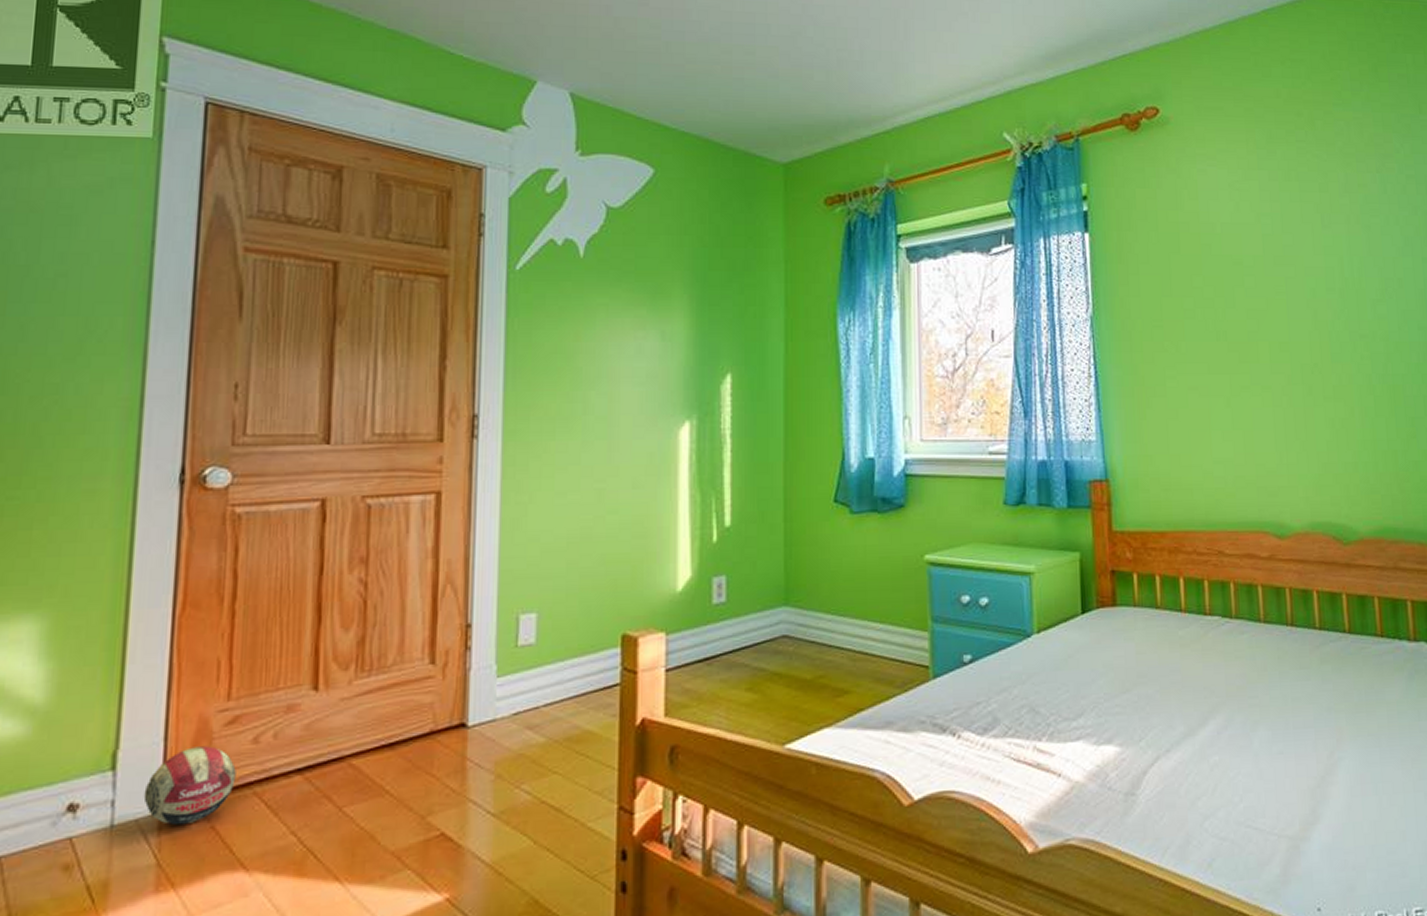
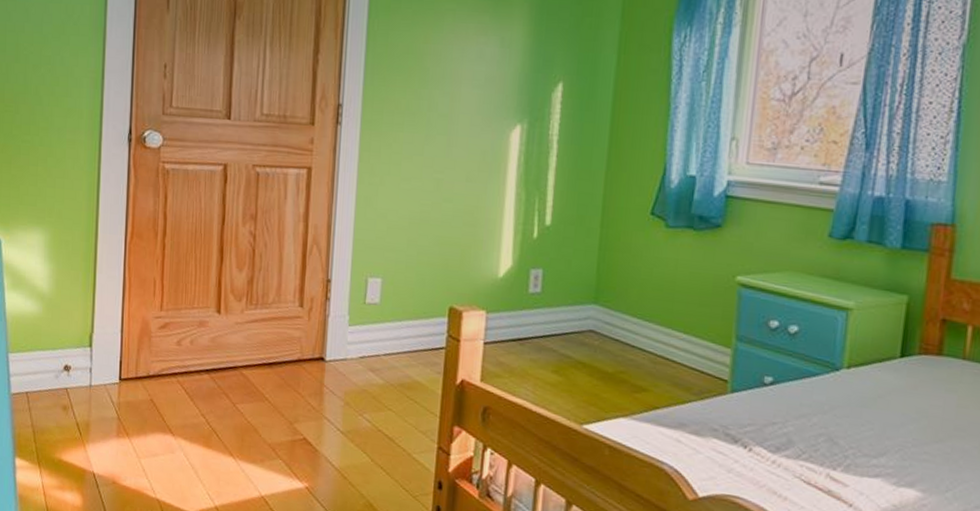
ball: present [143,746,236,825] -> none [109,340,166,395]

